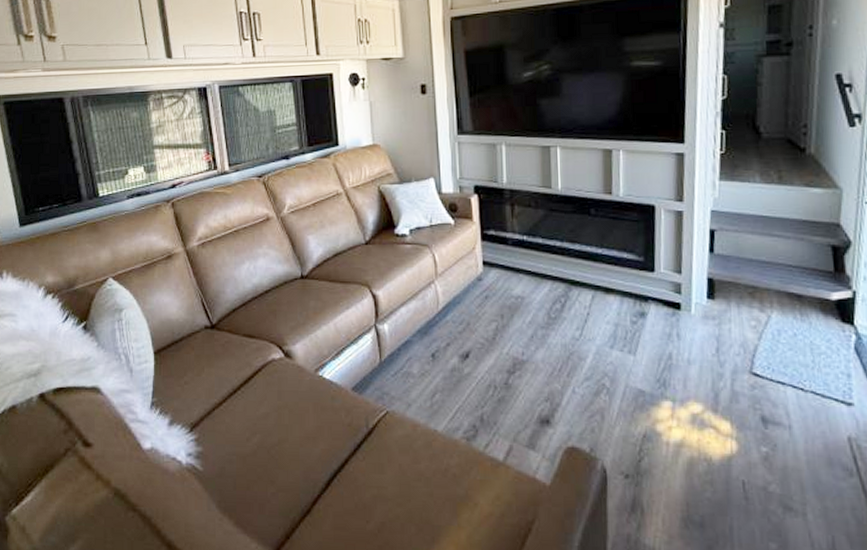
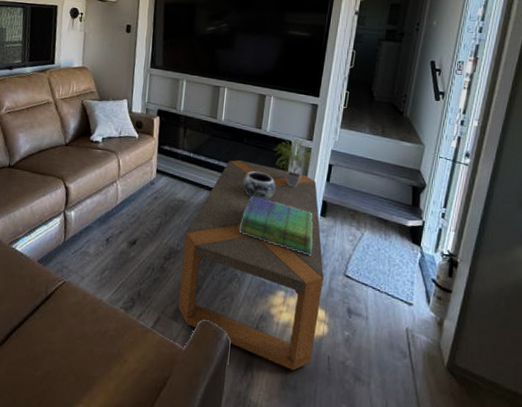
coffee table: none [530,237,723,503] -> present [177,159,324,371]
decorative bowl: none [596,250,641,286] -> present [242,171,276,200]
stack of books: none [599,281,703,352] -> present [238,195,313,256]
potted plant: none [632,199,689,265] -> present [274,138,315,187]

